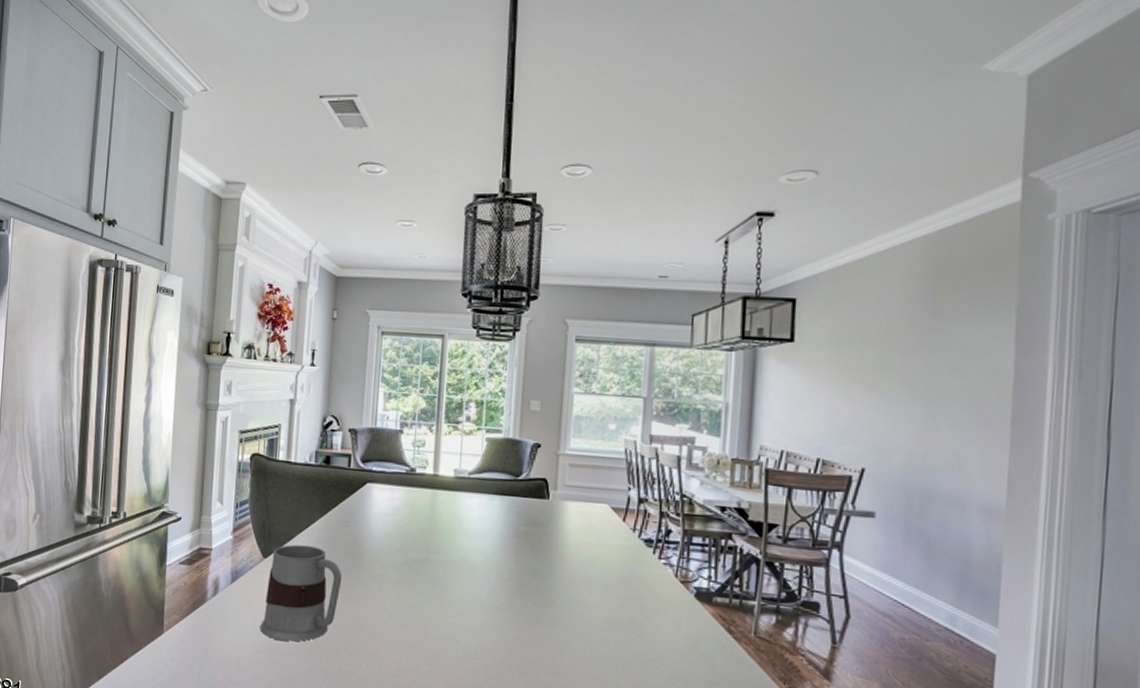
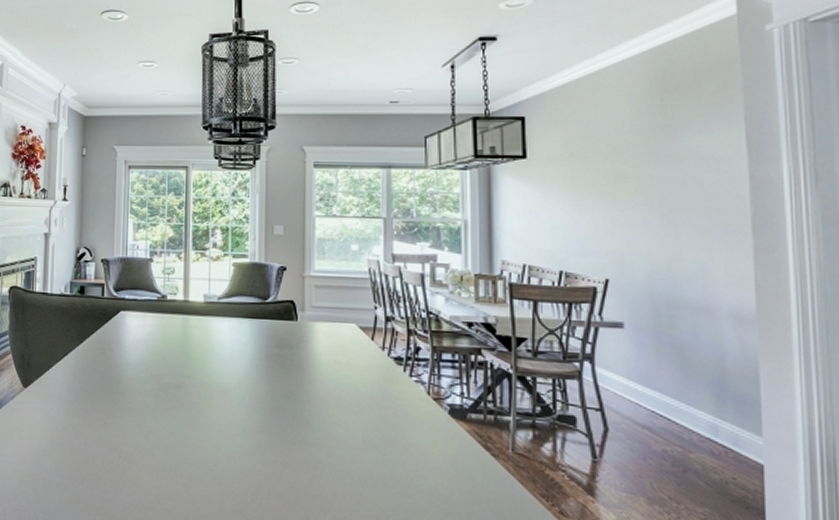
mug: present [260,544,342,642] -> none [22,373,100,471]

